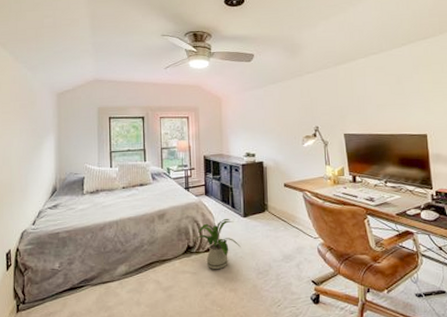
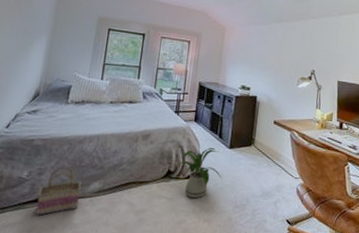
basket: none [71,254,110,302] -> present [36,166,82,216]

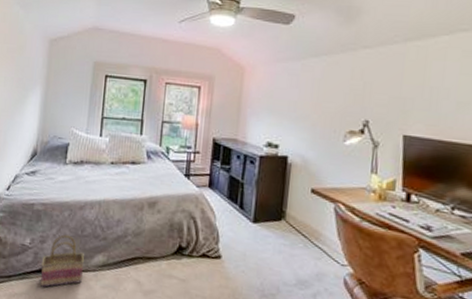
house plant: present [174,148,222,198] -> none [186,221,244,282]

